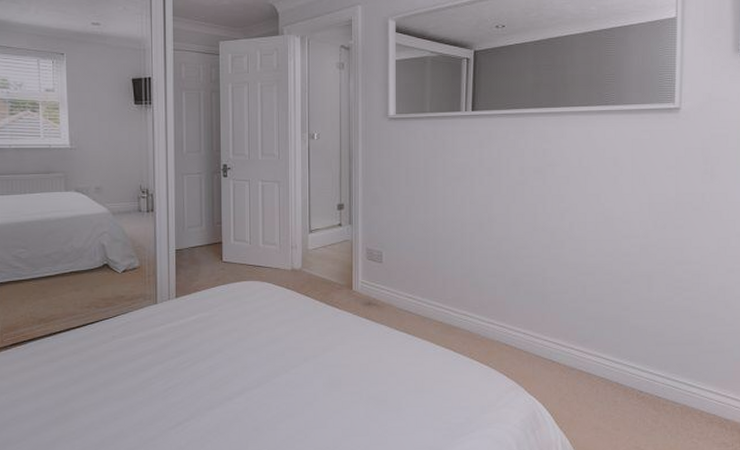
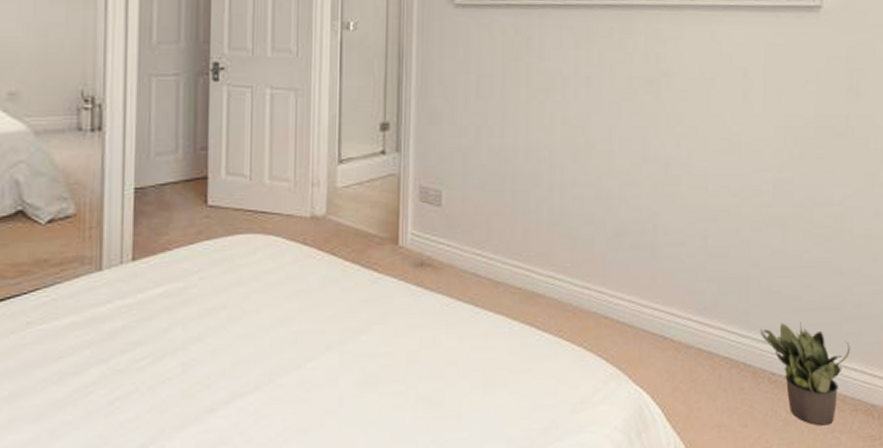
potted plant: none [629,353,706,433] -> present [760,321,850,426]

